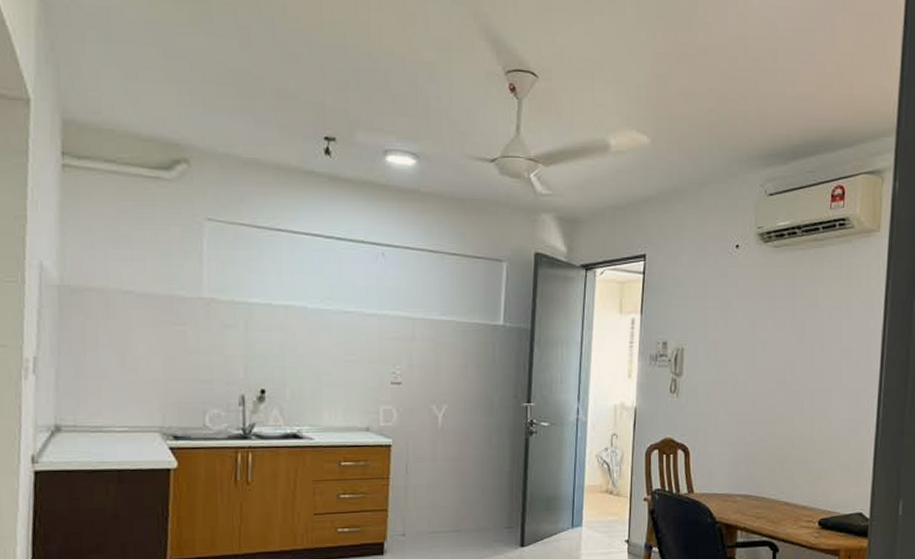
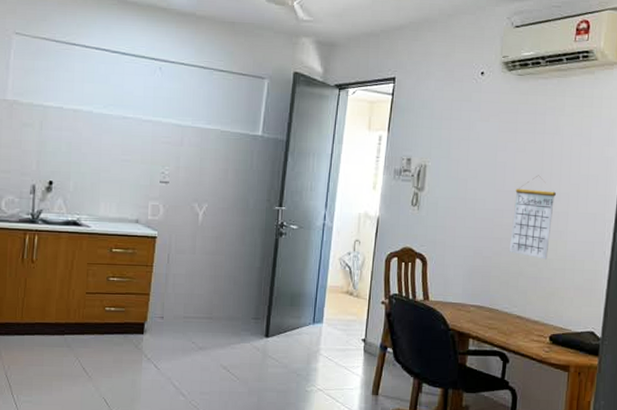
calendar: none [774,352,818,441] -> present [510,175,556,260]

